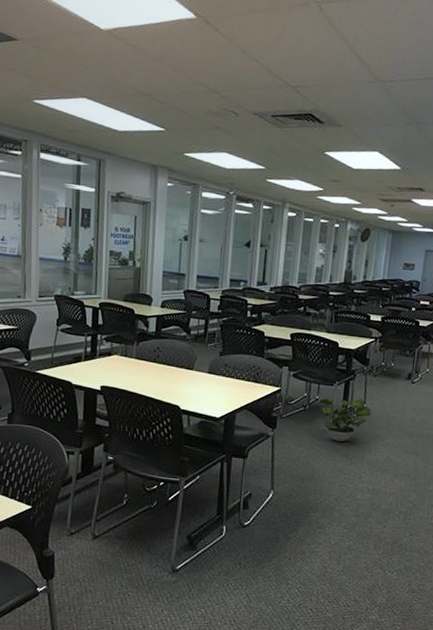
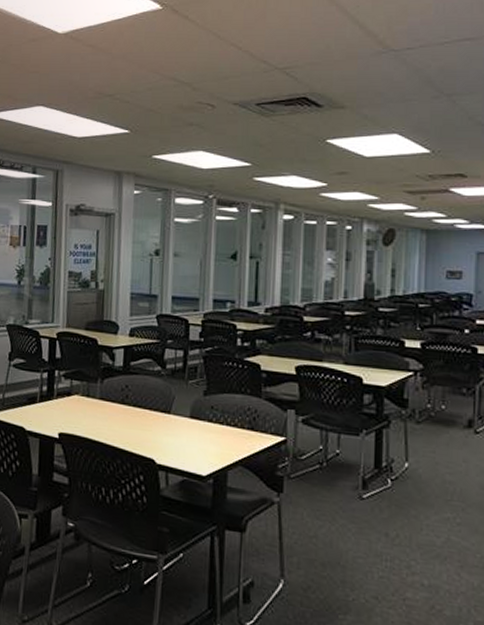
potted plant: present [319,397,371,442] -> none [340,451,417,515]

